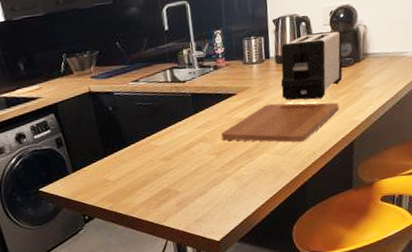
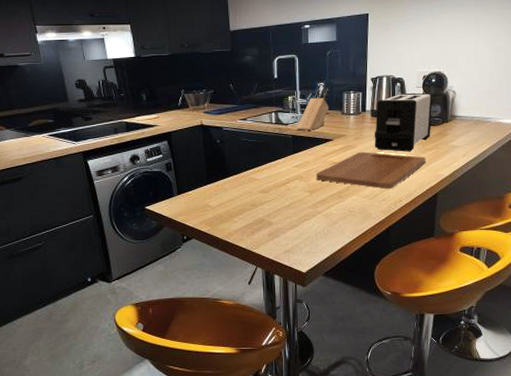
knife block: none [195,35,229,87] -> present [297,87,330,130]

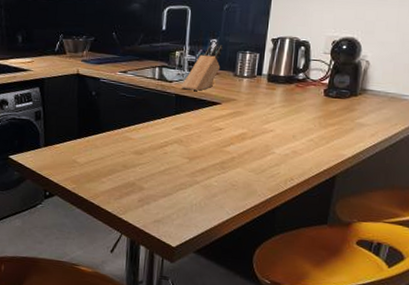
cutting board: present [316,151,426,189] -> none [198,119,327,165]
toaster: present [374,93,433,152] -> none [267,59,342,125]

